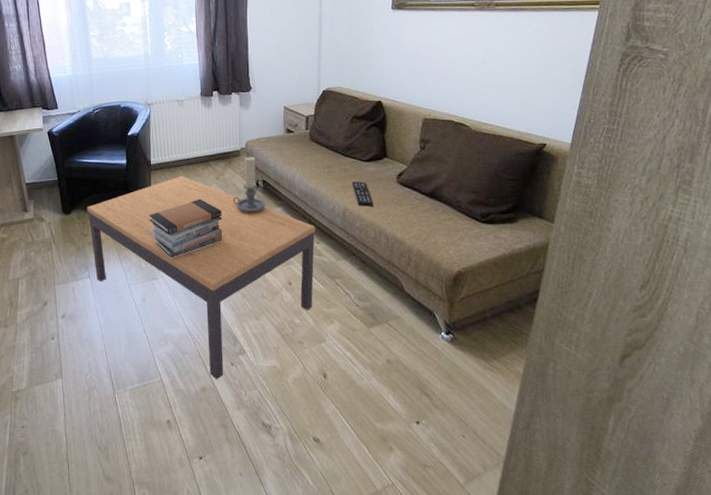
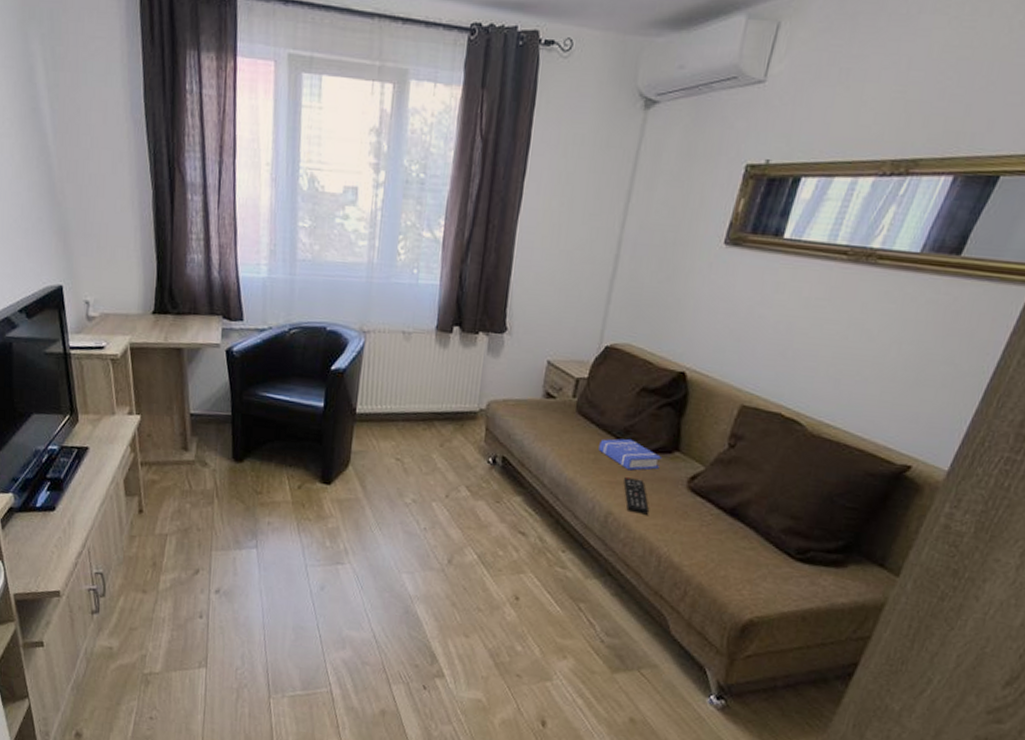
coffee table: present [87,176,315,380] -> none [264,434,563,704]
book stack: present [149,198,223,258] -> none [343,468,441,541]
candle holder: present [232,156,266,213] -> none [457,421,501,498]
book: none [330,153,376,176] -> present [599,438,662,471]

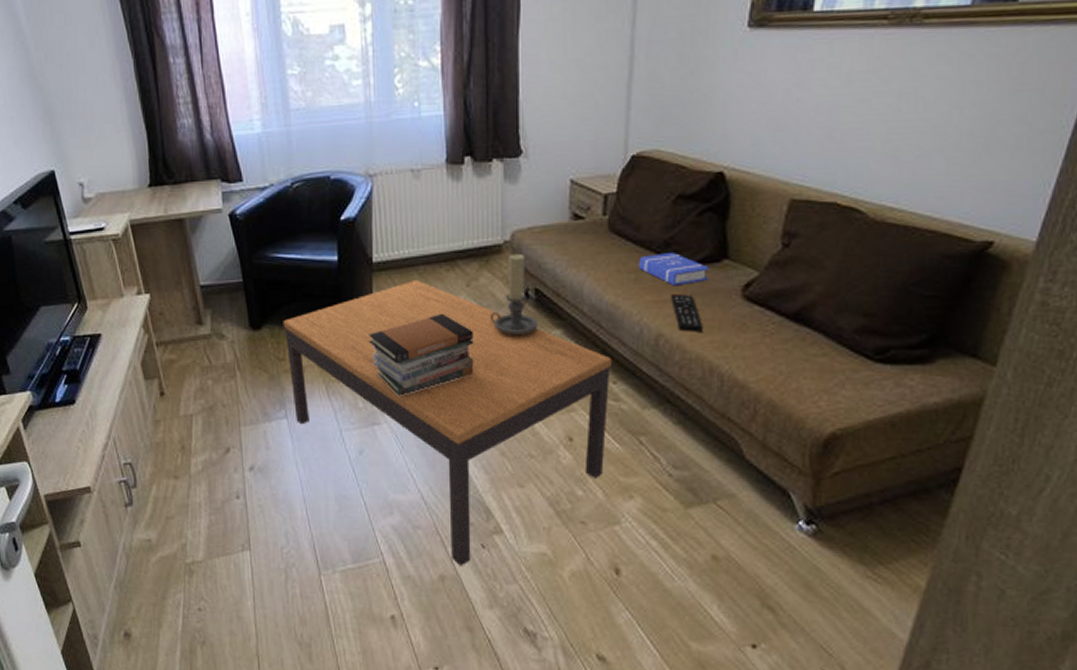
coffee table: none [264,434,563,704] -> present [283,280,611,566]
book stack: none [343,468,441,541] -> present [369,313,474,396]
candle holder: none [457,421,501,498] -> present [489,253,538,336]

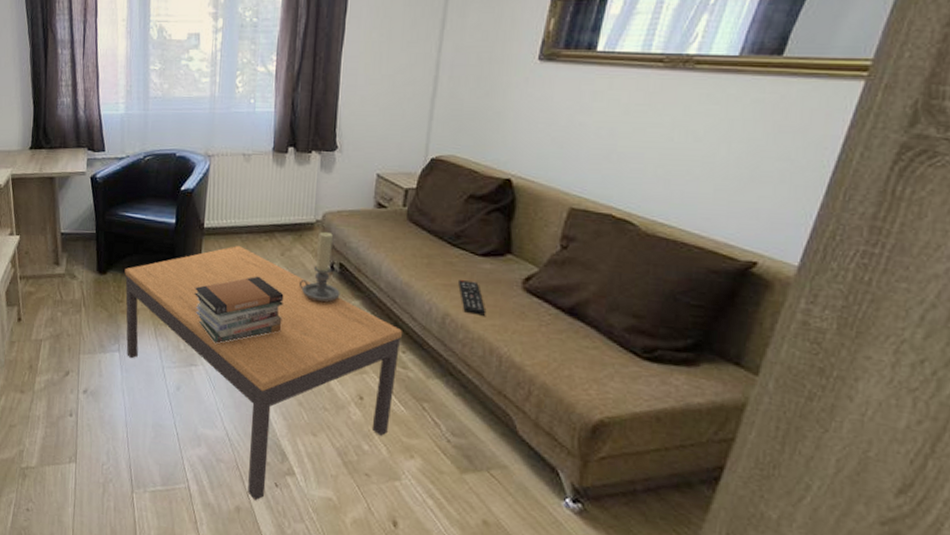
book: present [639,251,710,286] -> none [431,243,495,273]

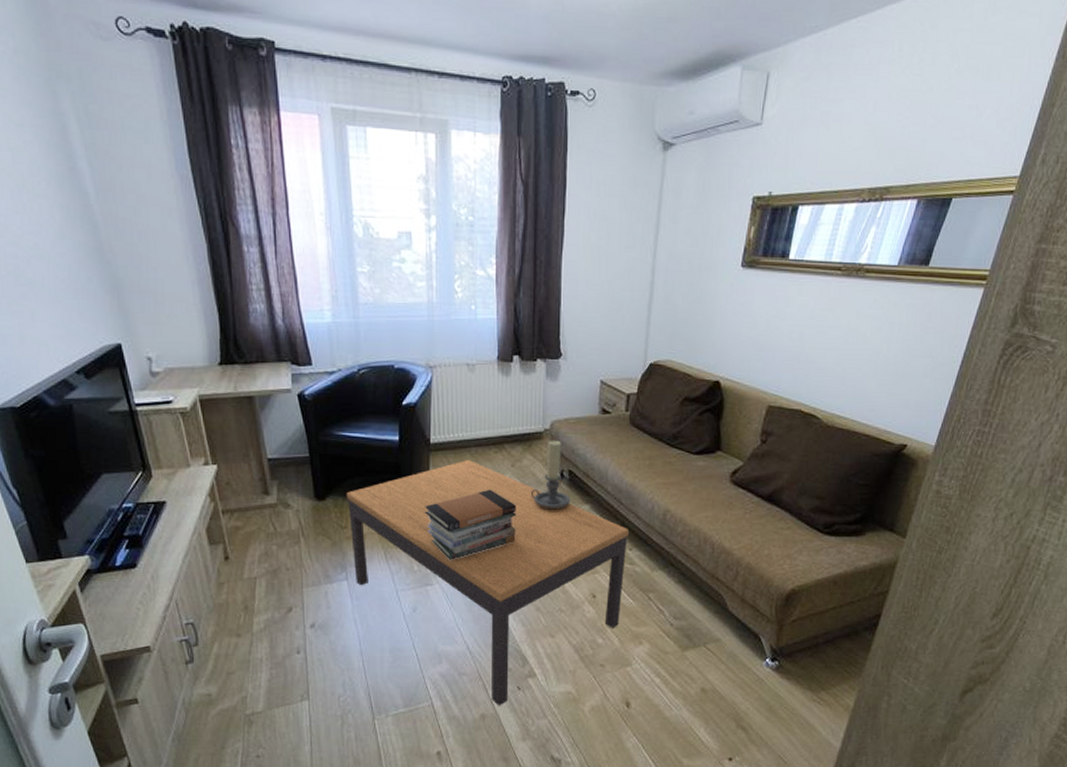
remote control: present [458,280,487,316] -> none [677,478,701,509]

